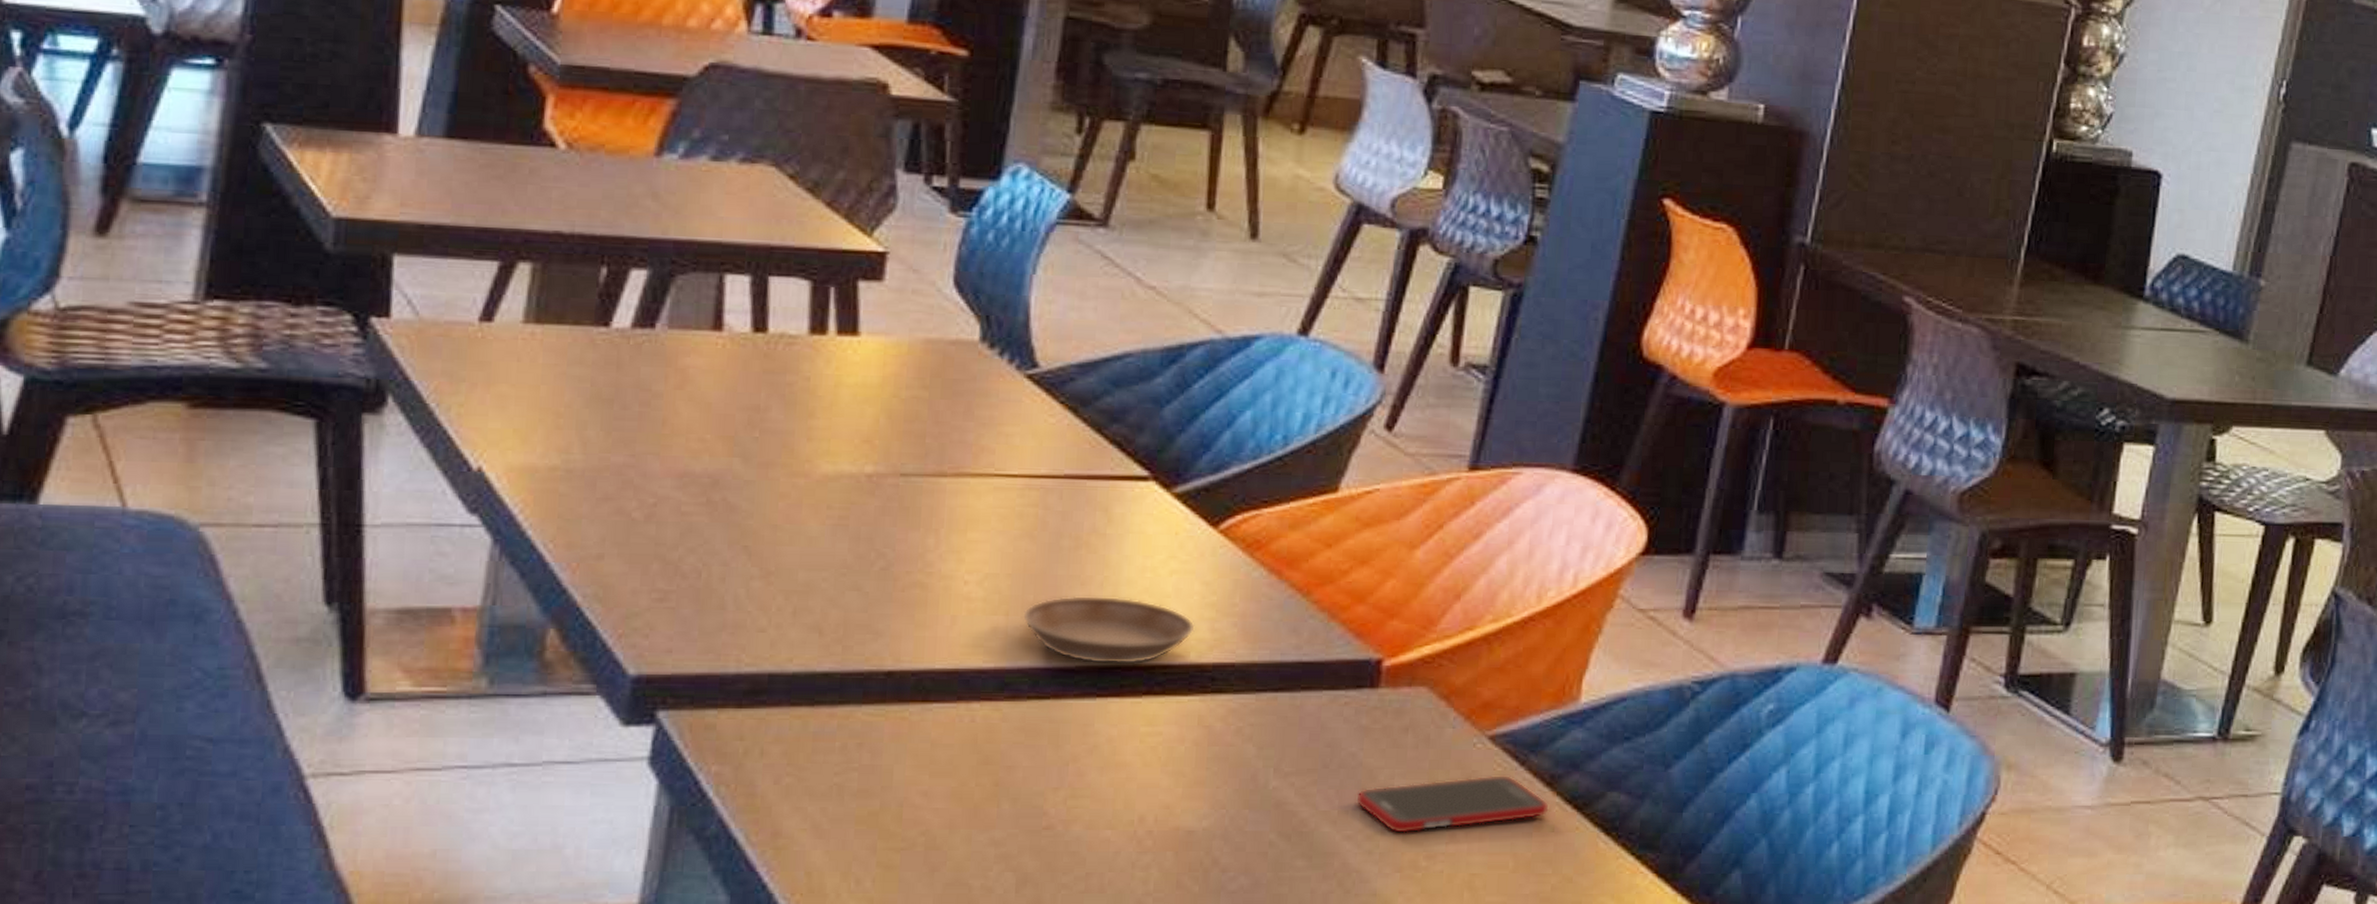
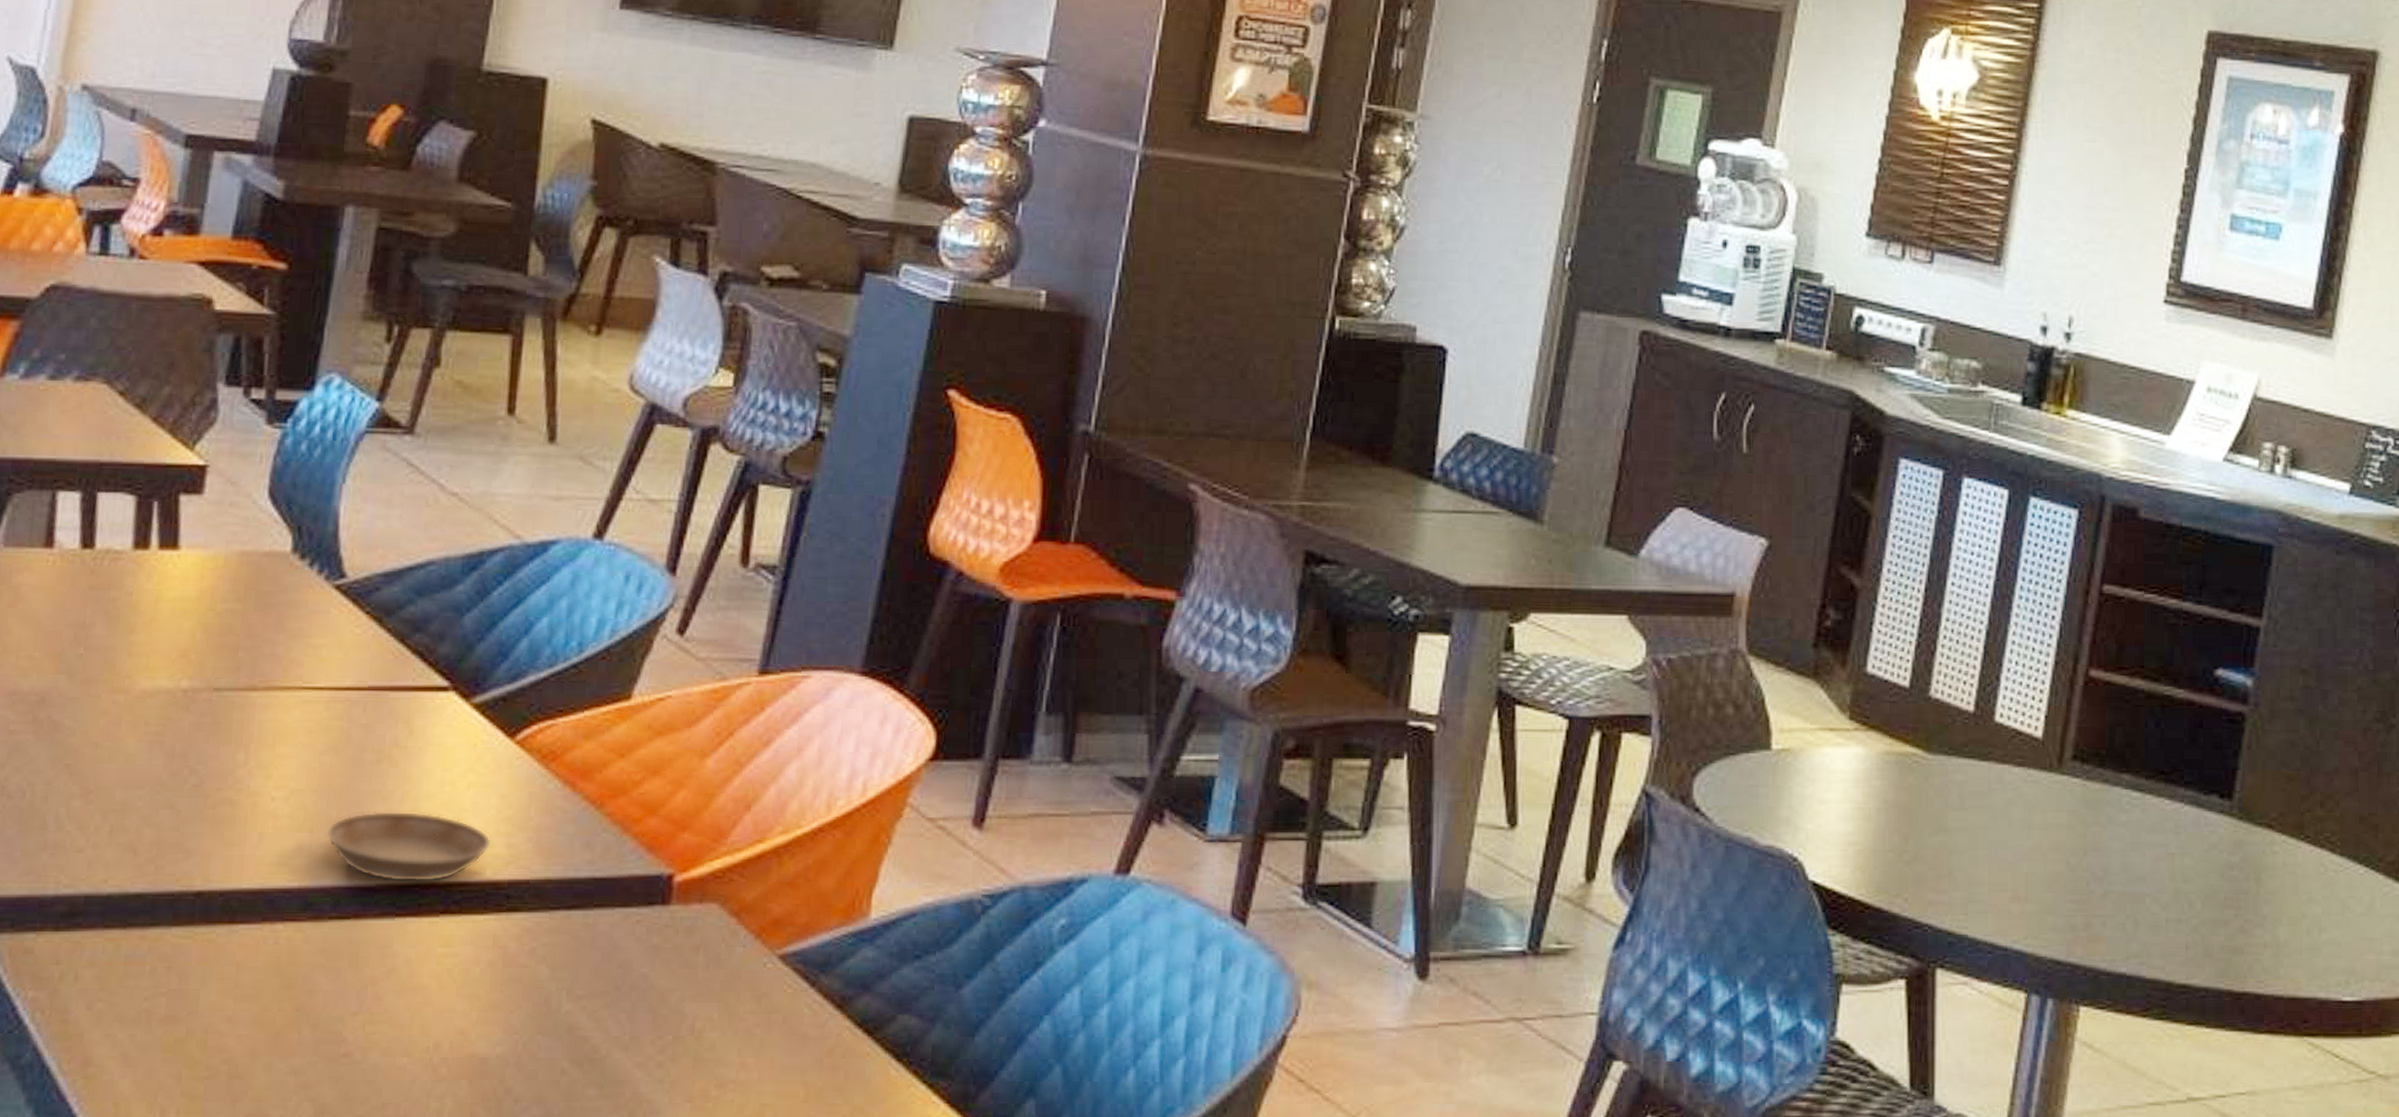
cell phone: present [1356,774,1549,833] -> none [647,996,840,1060]

